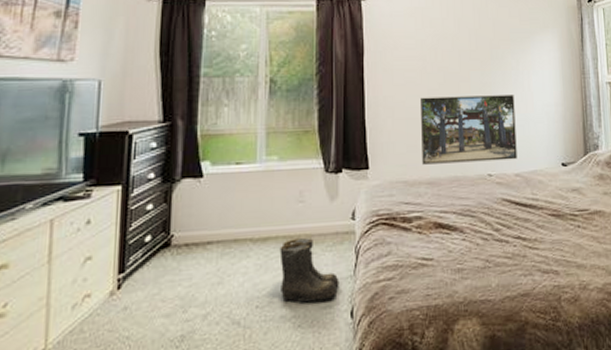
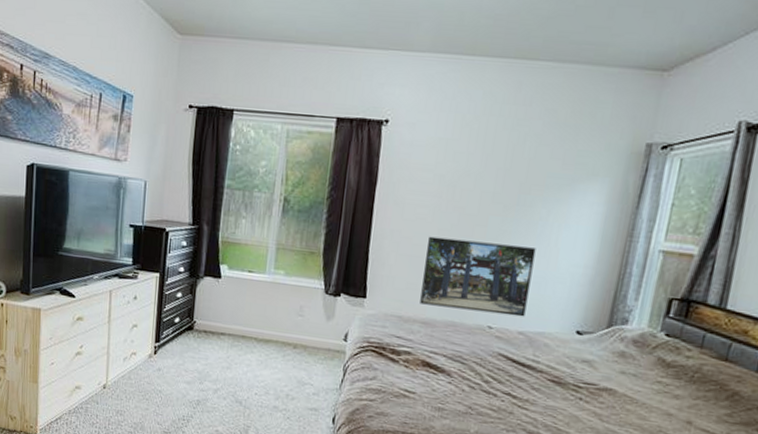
boots: present [279,238,339,303] -> none [276,346,326,405]

